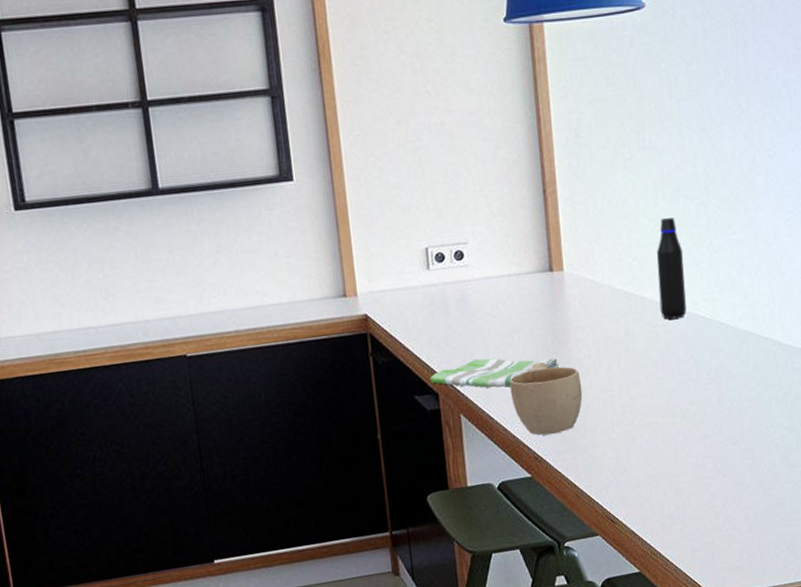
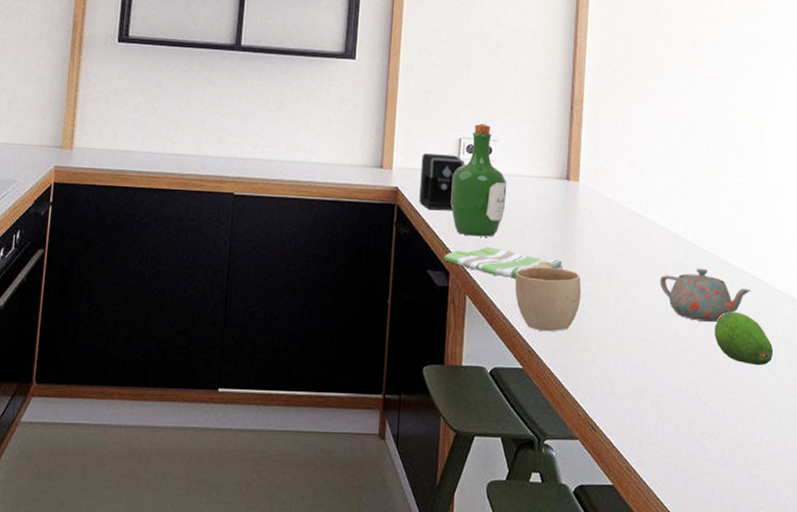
coffee maker: none [387,267,437,331] -> present [419,153,465,210]
wine bottle: none [424,227,488,352] -> present [451,123,507,237]
water bottle: present [657,218,687,321] -> none [663,152,689,246]
teapot: none [663,337,760,394] -> present [659,268,752,323]
fruit: none [725,375,789,427] -> present [714,311,774,366]

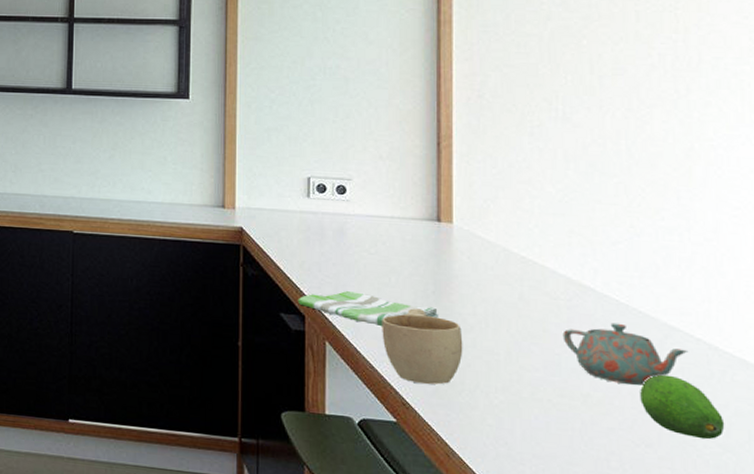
coffee maker: present [419,153,465,210] -> none [266,193,316,252]
wine bottle: present [451,123,507,237] -> none [302,162,366,281]

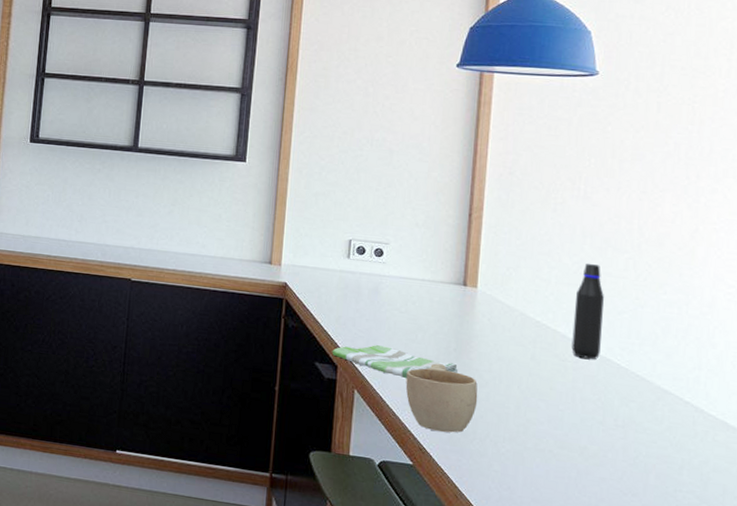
water bottle: none [562,191,596,297] -> present [571,264,604,360]
teapot: present [562,322,689,386] -> none [567,384,677,442]
fruit: present [640,374,725,440] -> none [631,432,704,492]

